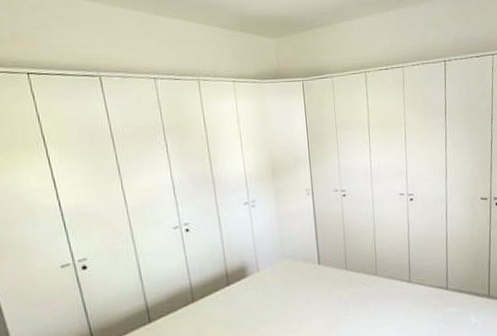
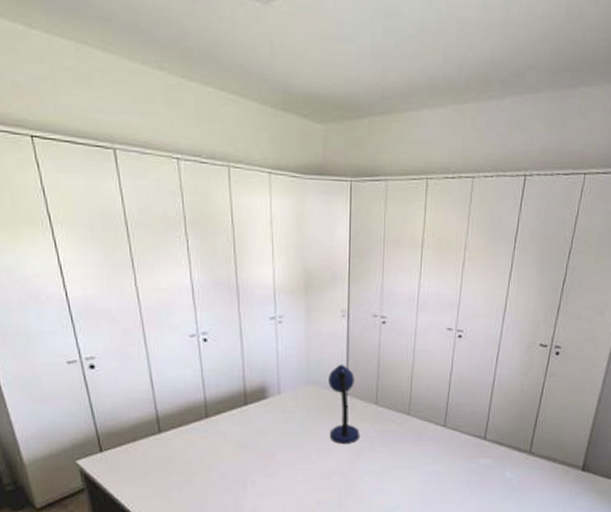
desk lamp: none [301,236,335,312] -> present [328,364,360,445]

